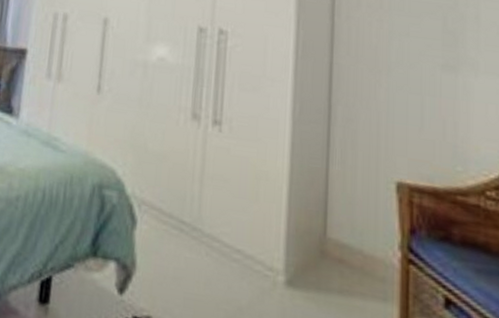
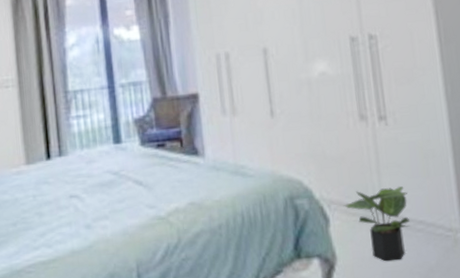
potted plant: none [155,197,229,289] -> present [343,186,410,262]

